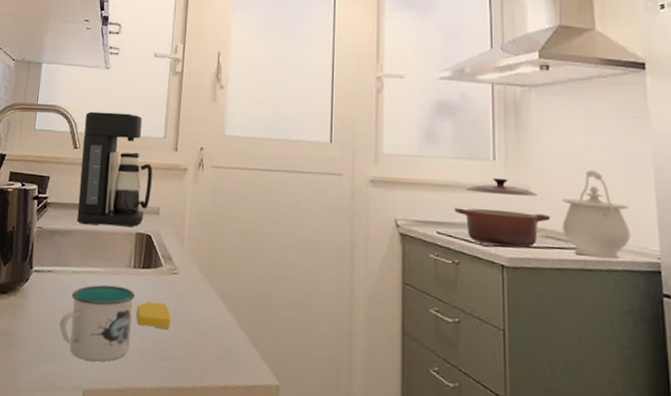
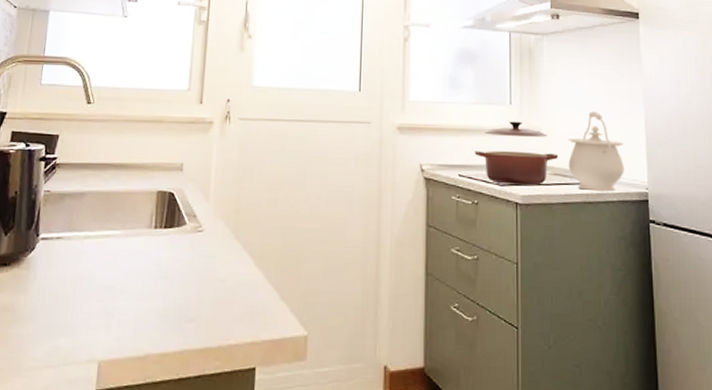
mug: present [59,284,136,362] -> none [71,248,157,330]
coffee maker: present [76,111,153,227] -> none [90,63,176,185]
sponge: present [135,301,171,329] -> none [157,262,195,290]

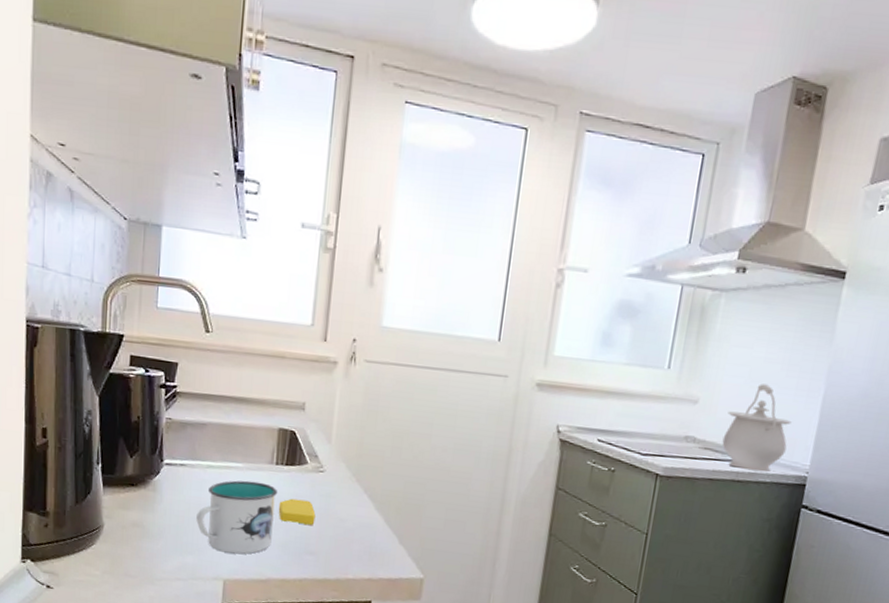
mug: none [71,248,157,330] -> present [196,480,278,555]
sponge: none [157,262,195,290] -> present [278,498,316,525]
saucepan: present [474,121,559,185] -> none [618,387,714,458]

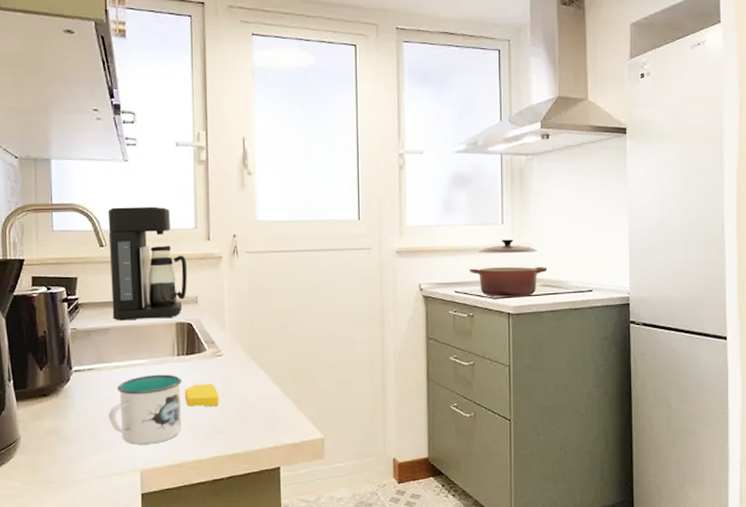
coffee maker: none [211,289,298,422] -> present [108,206,187,321]
saucepan: none [618,387,714,458] -> present [469,239,548,297]
teapot: present [722,384,792,473] -> none [556,225,608,299]

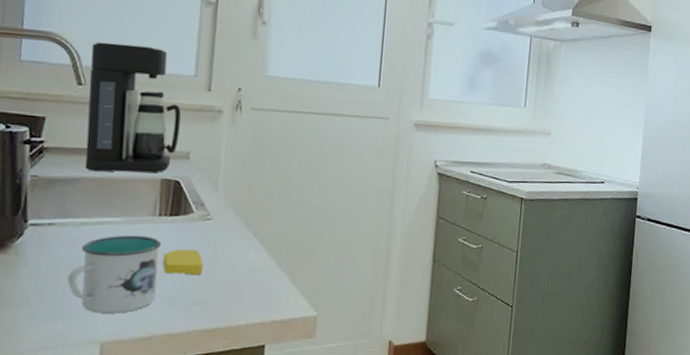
saucepan: present [469,239,548,297] -> none [487,123,564,183]

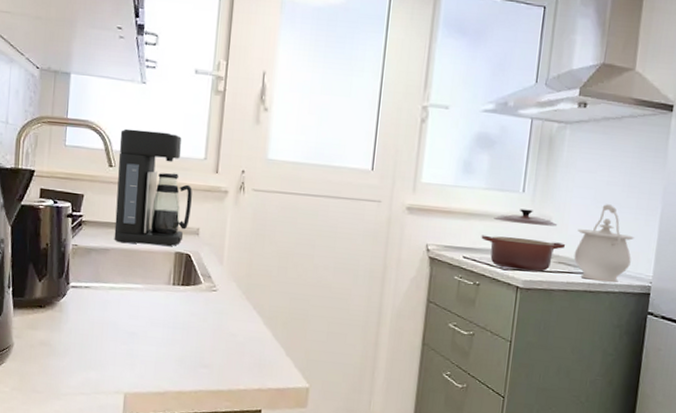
mug: present [67,235,162,313] -> none [99,300,175,369]
sponge: present [162,249,203,276] -> none [175,316,209,341]
saucepan: none [487,123,564,183] -> present [481,209,566,272]
teapot: none [571,117,623,190] -> present [574,204,634,283]

